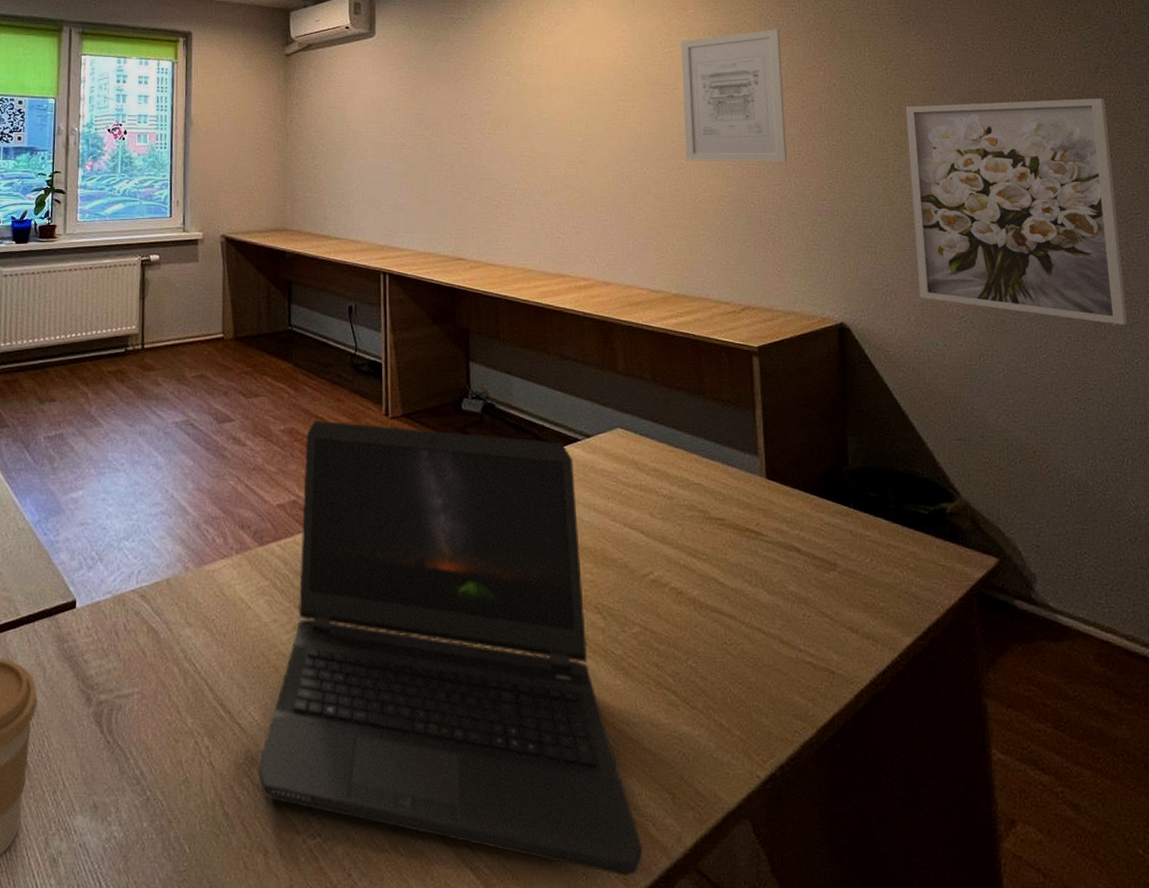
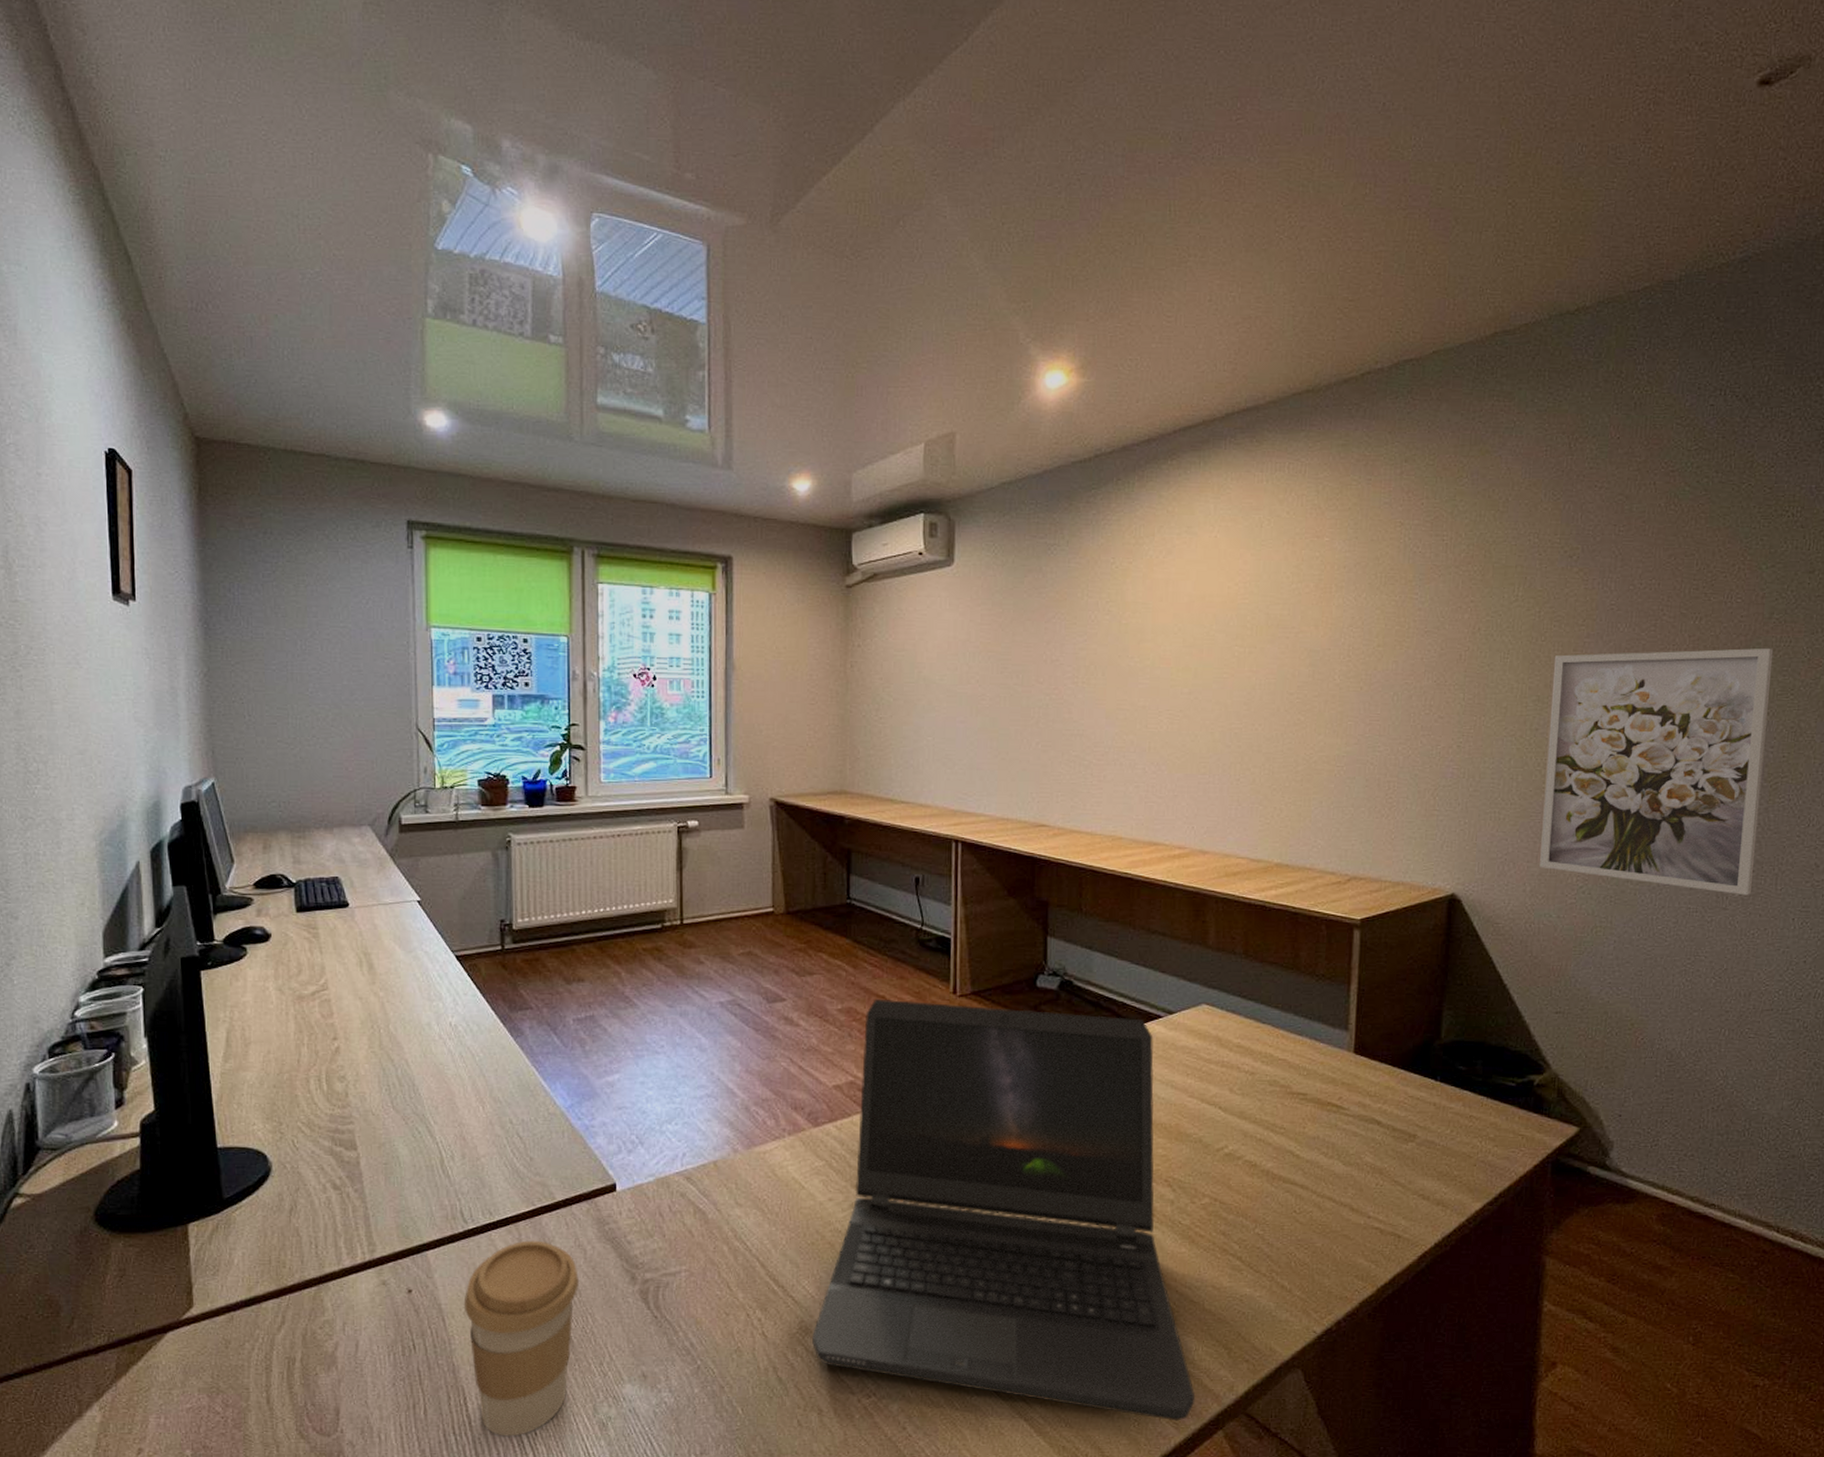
wall art: present [680,29,788,162] -> none [1304,562,1426,718]

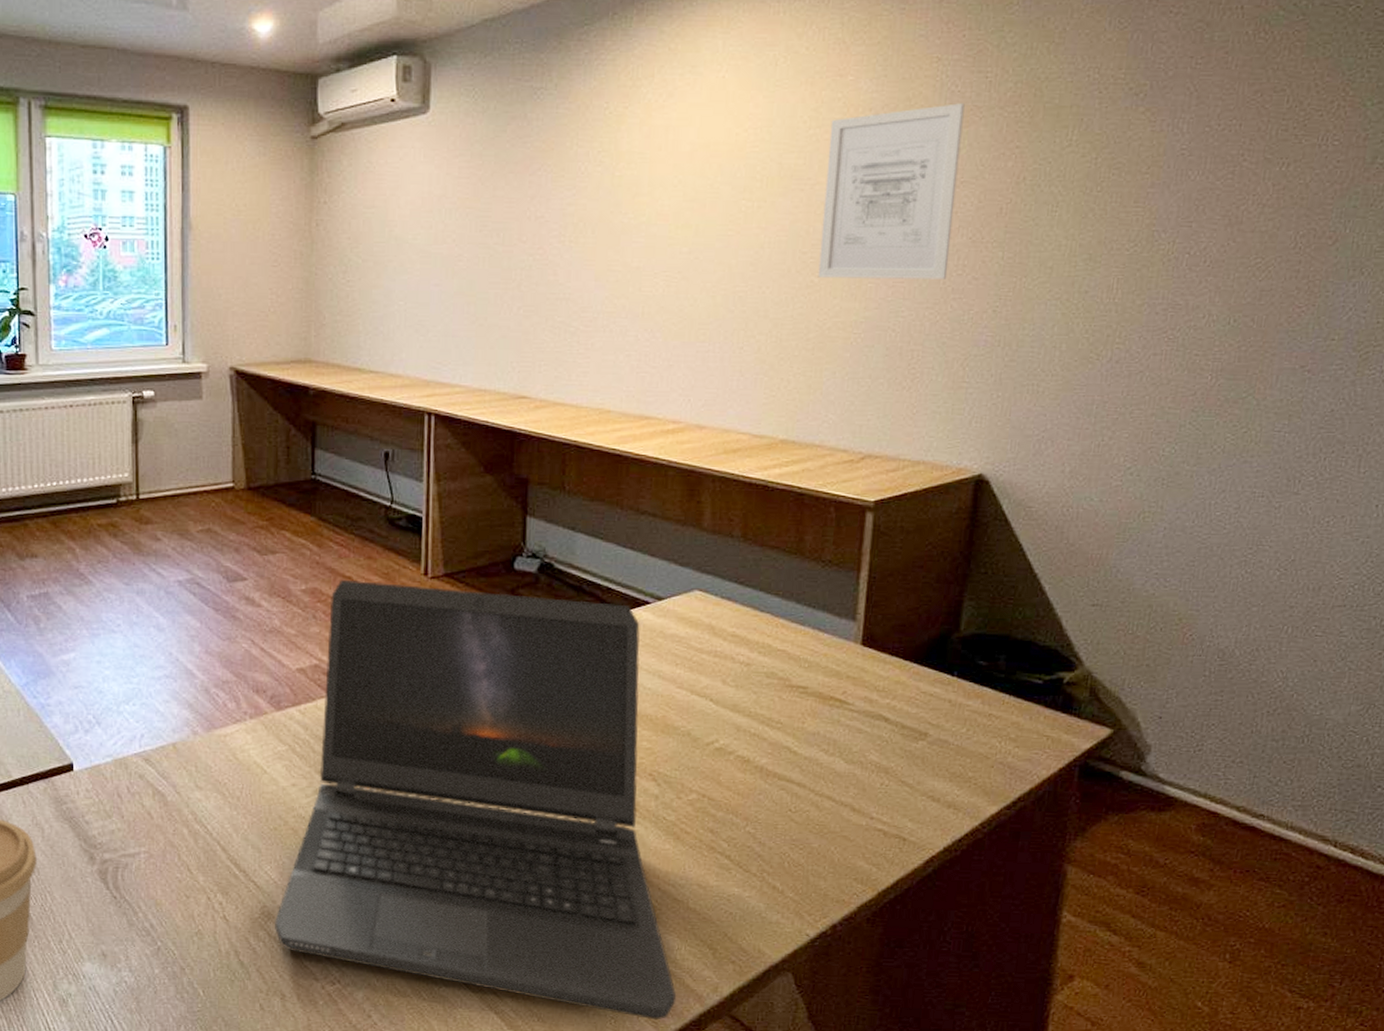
wall art: none [1304,562,1426,718] -> present [818,103,965,280]
wall art: present [1540,647,1774,896] -> none [1082,197,1375,479]

